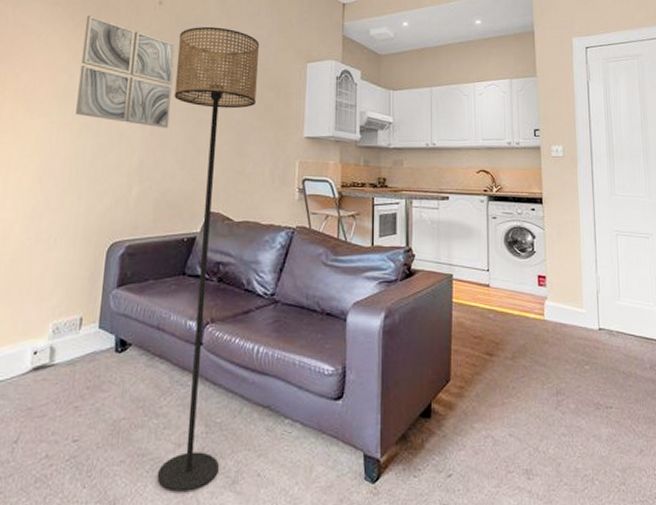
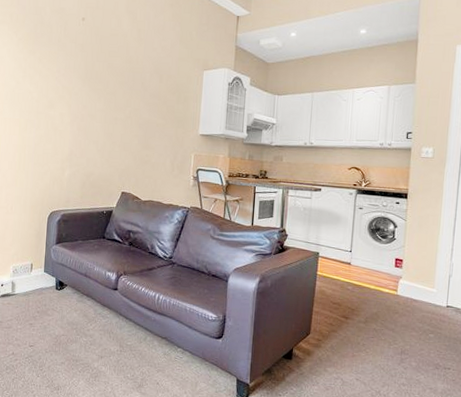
wall art: present [76,15,176,129] -> none [22,31,96,125]
floor lamp: present [157,26,260,492] -> none [86,39,164,388]

